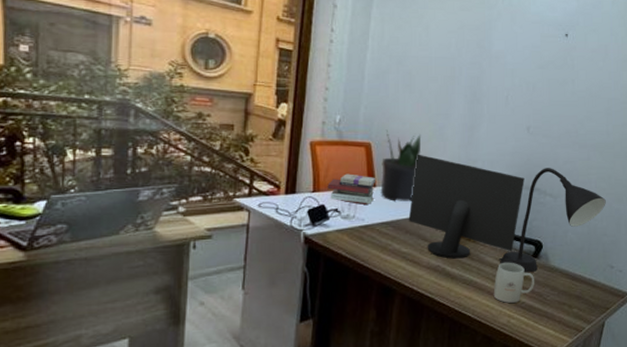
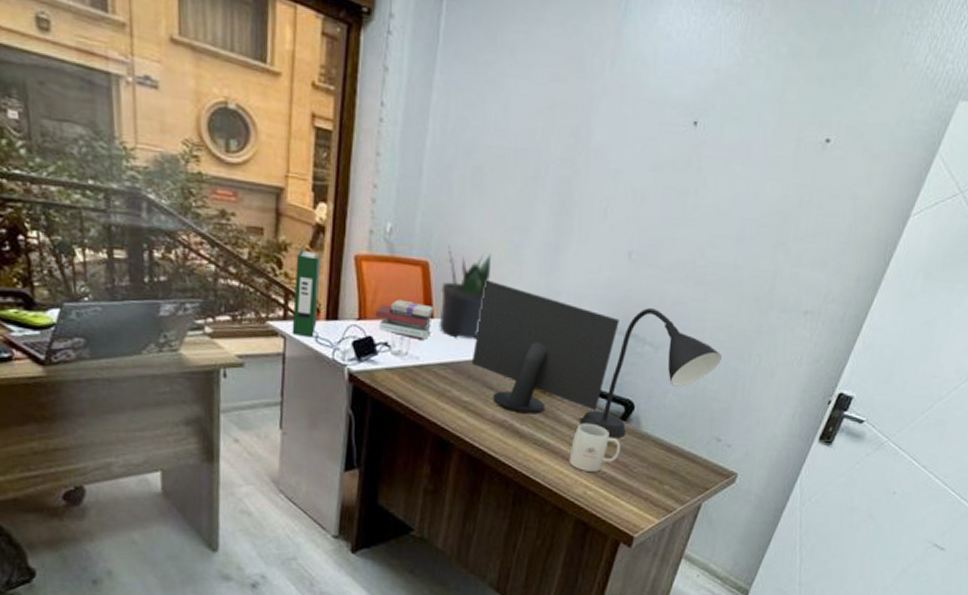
binder: none [256,137,282,210] -> present [292,246,322,338]

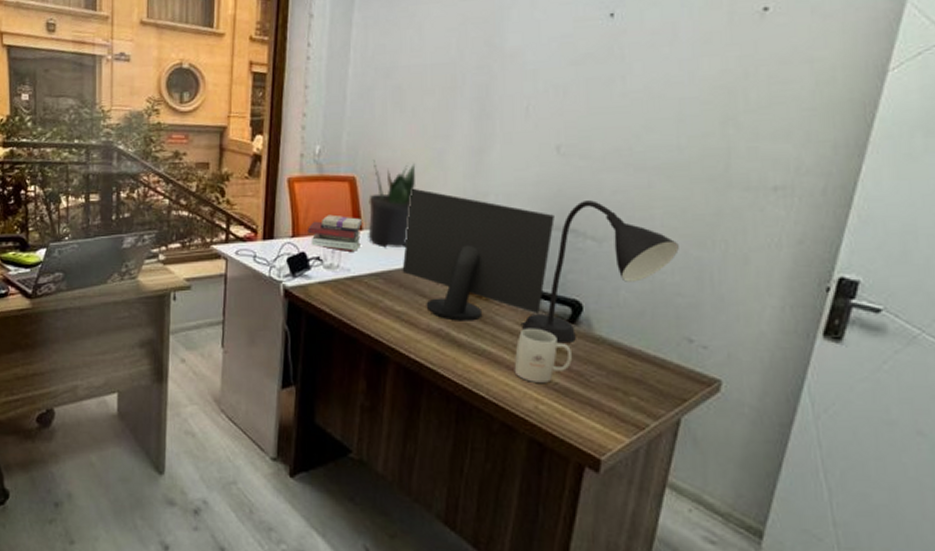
binder: present [292,246,322,338] -> none [233,175,259,258]

